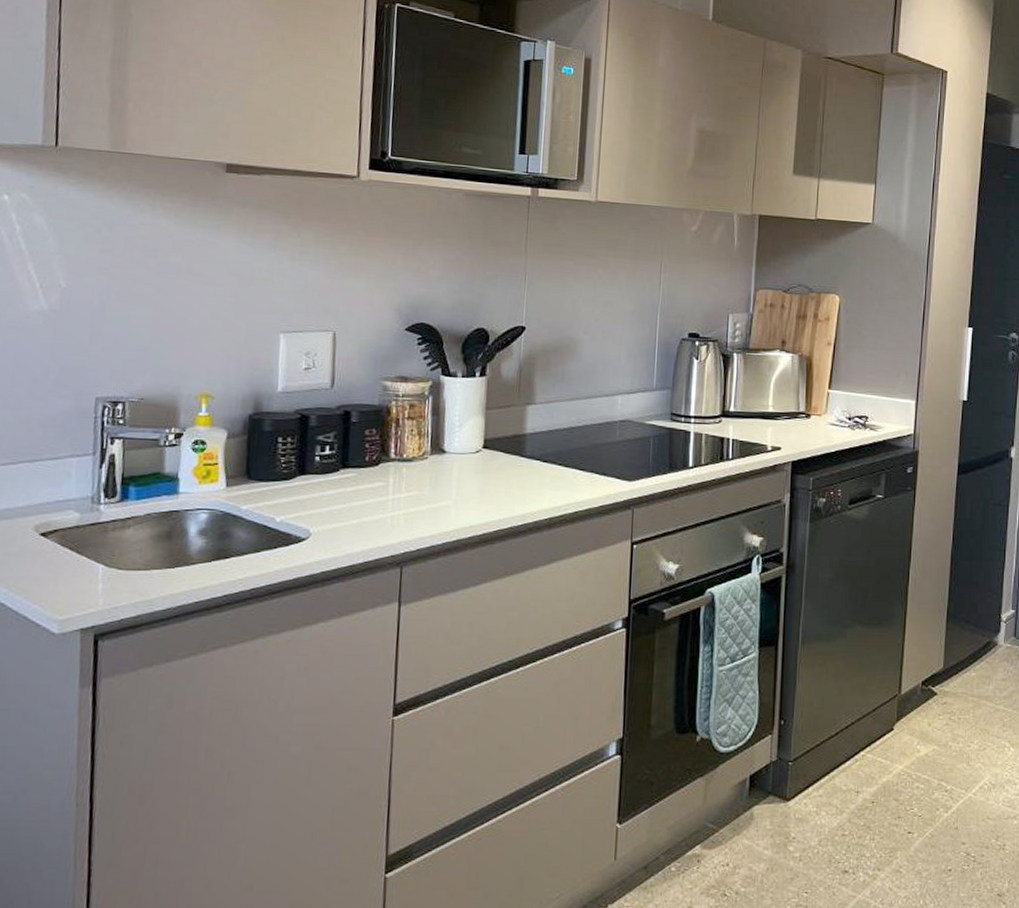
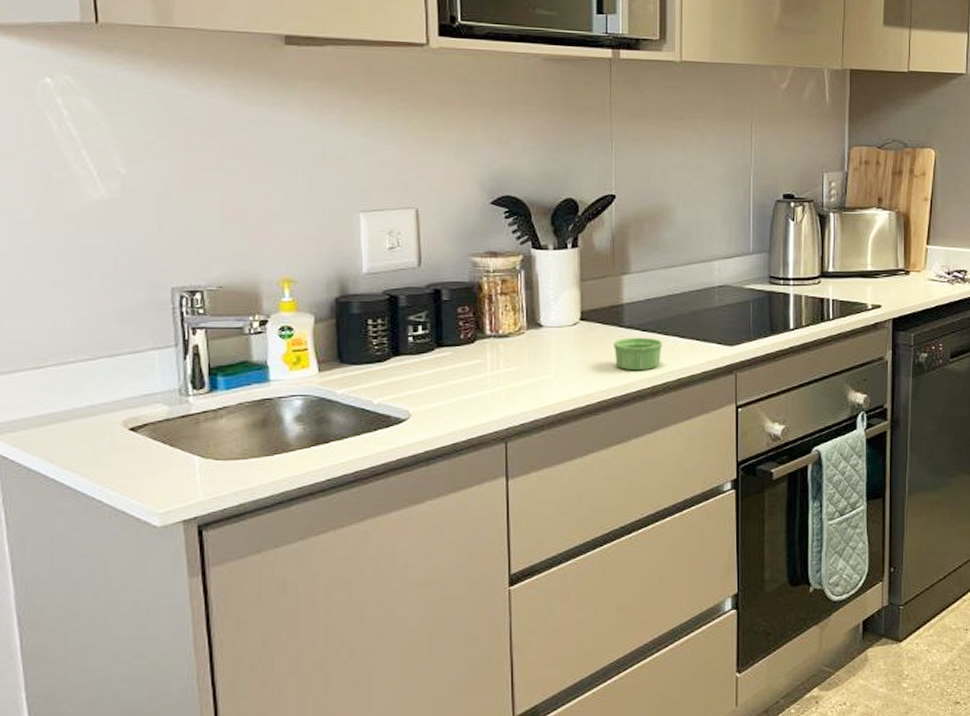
ramekin: none [514,467,562,501] -> present [614,337,662,370]

